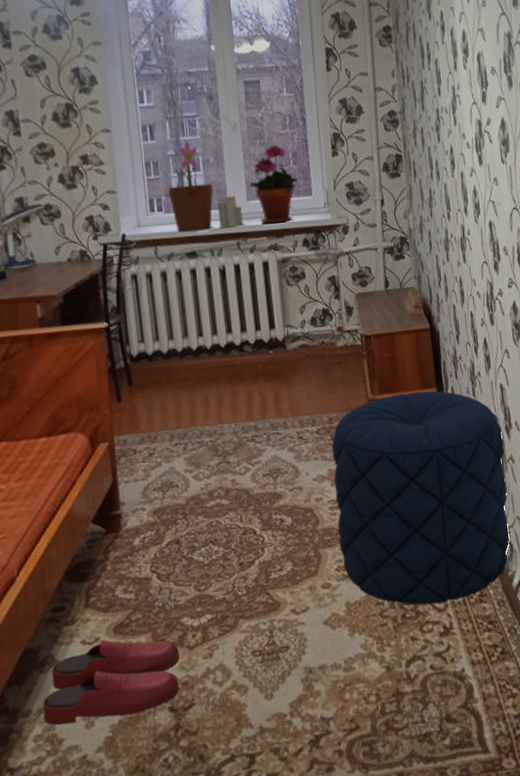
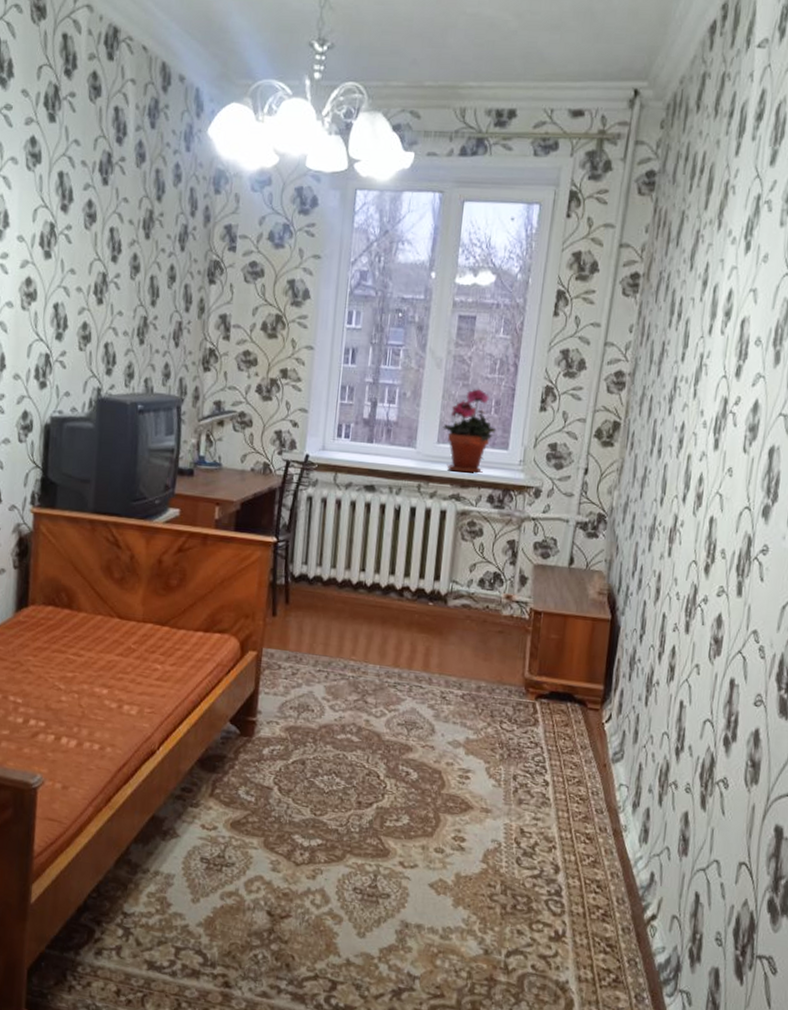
slippers: present [42,639,179,725] -> none [158,830,286,906]
flowerpot: present [168,141,213,233] -> none [358,370,404,467]
candle: present [218,193,245,229] -> none [403,432,430,469]
pouf: present [331,391,511,605] -> none [461,679,671,911]

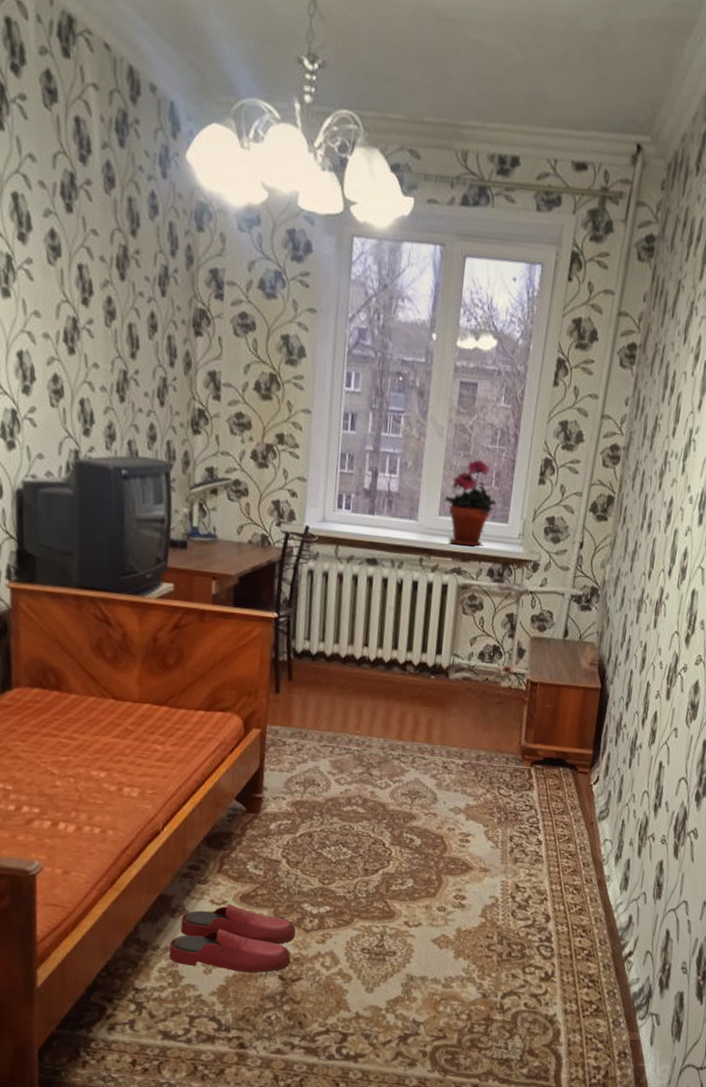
slippers: none [158,830,286,906] -> present [169,904,296,973]

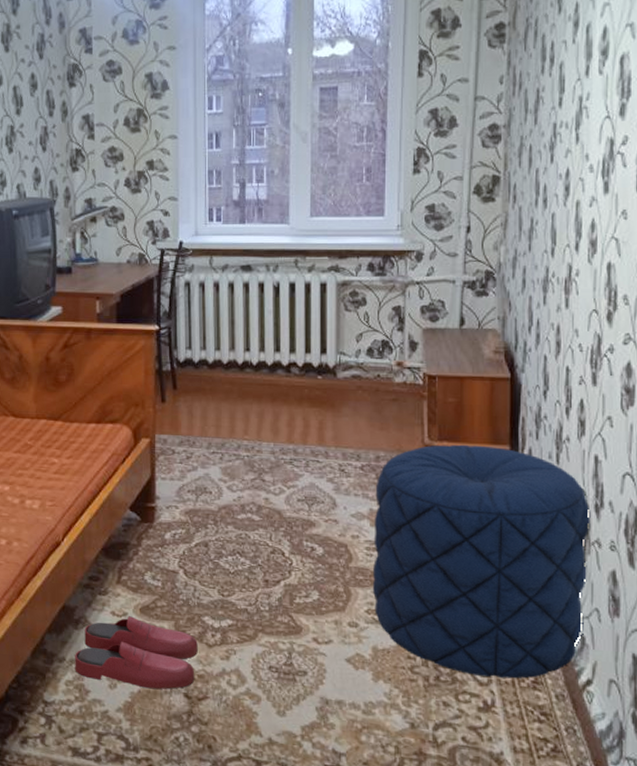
potted plant: present [444,459,497,548] -> none [314,158,370,245]
pouf: none [461,747,650,953] -> present [372,444,591,679]

